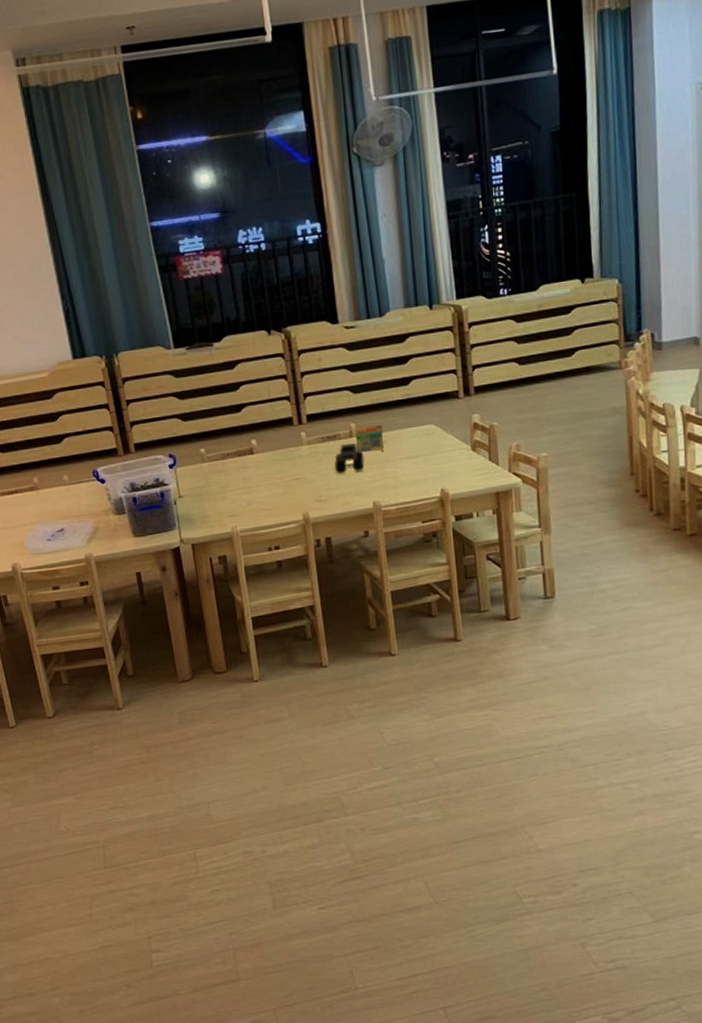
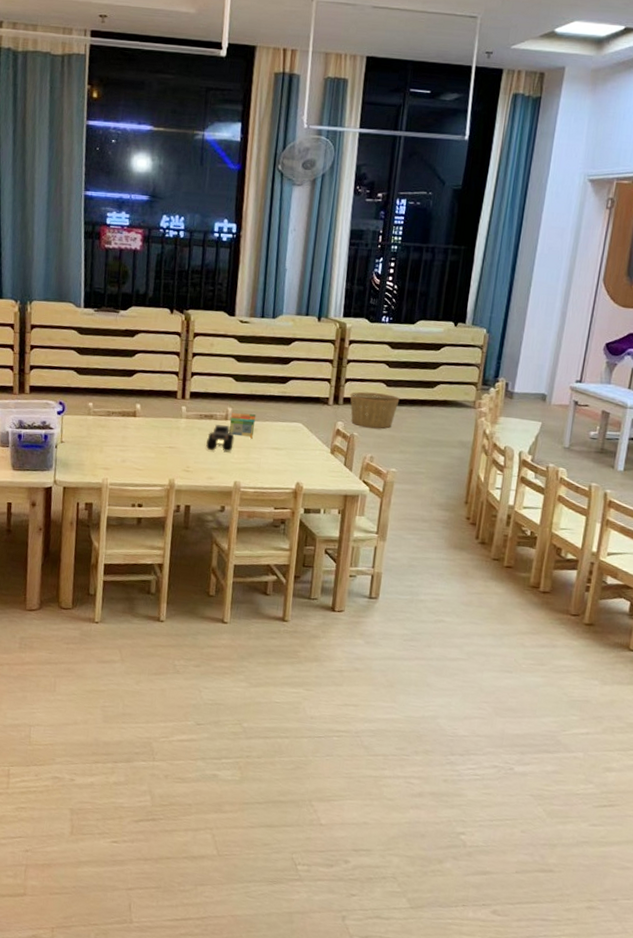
basket: none [481,373,537,415] -> present [350,391,400,429]

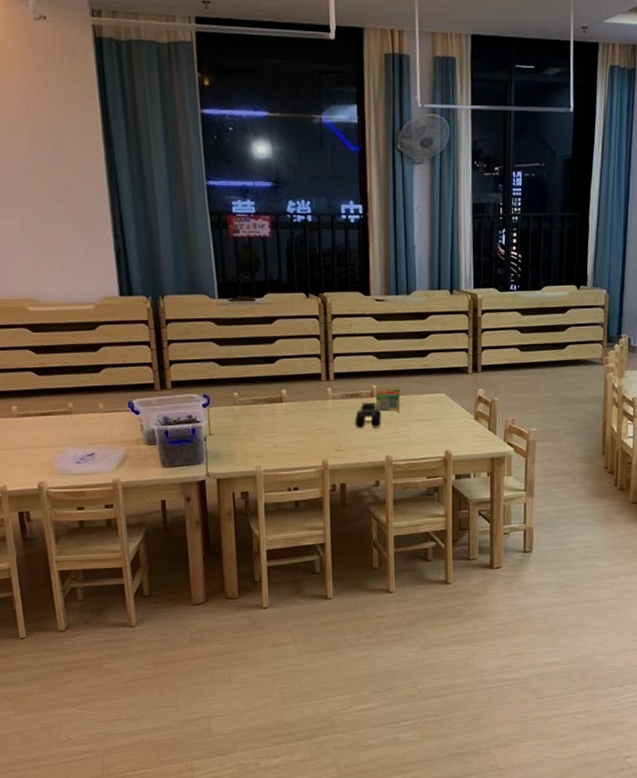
basket: present [350,391,400,429] -> none [487,358,534,392]

